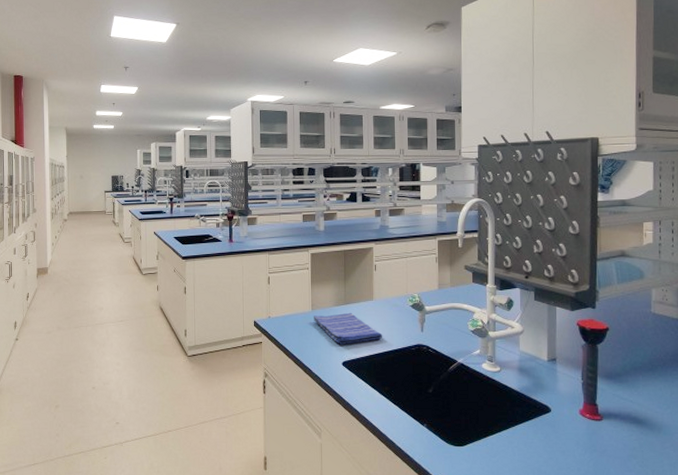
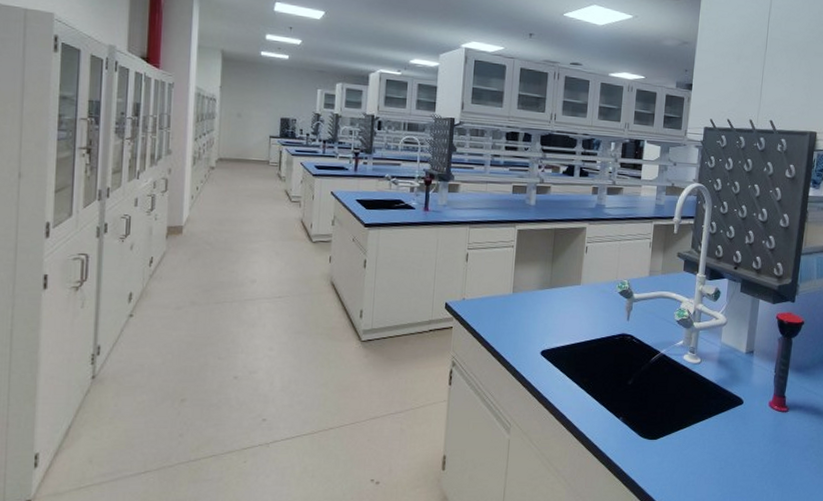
dish towel: present [314,312,383,346] -> none [514,297,587,333]

